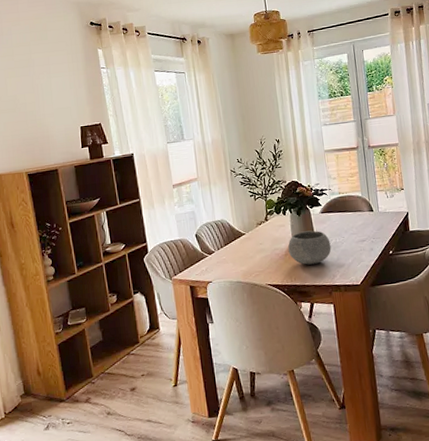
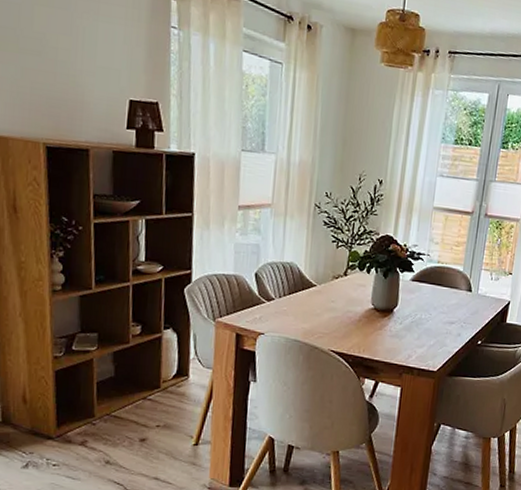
bowl: present [287,230,331,265] -> none [362,297,415,339]

